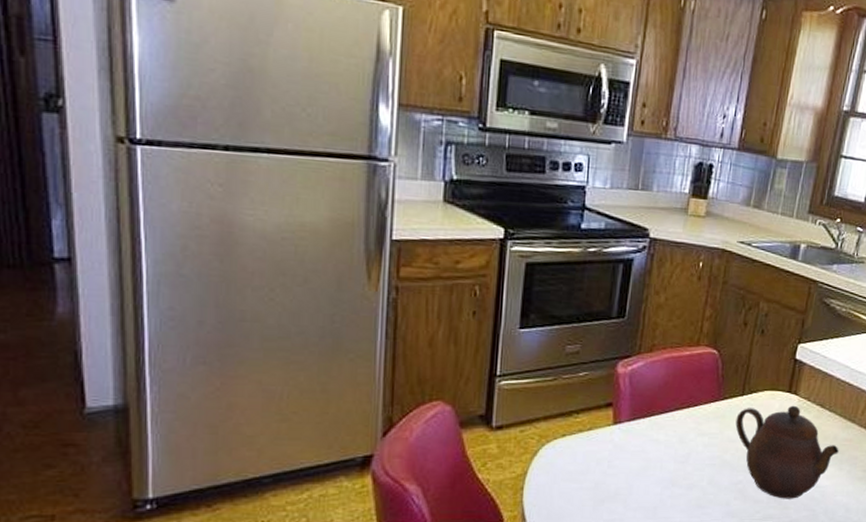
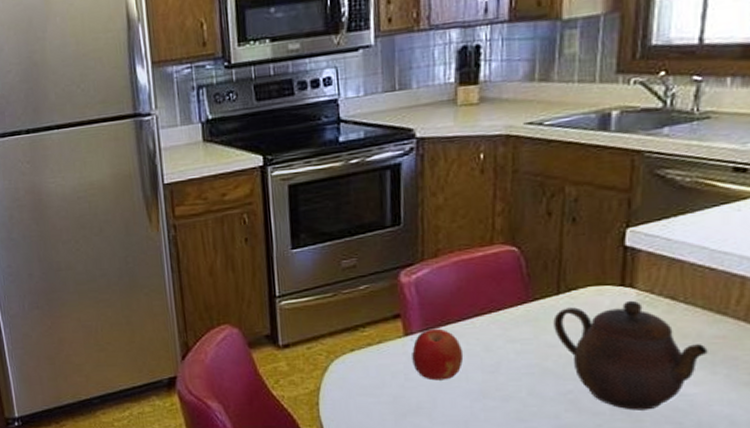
fruit: none [617,419,662,468] -> present [412,328,464,381]

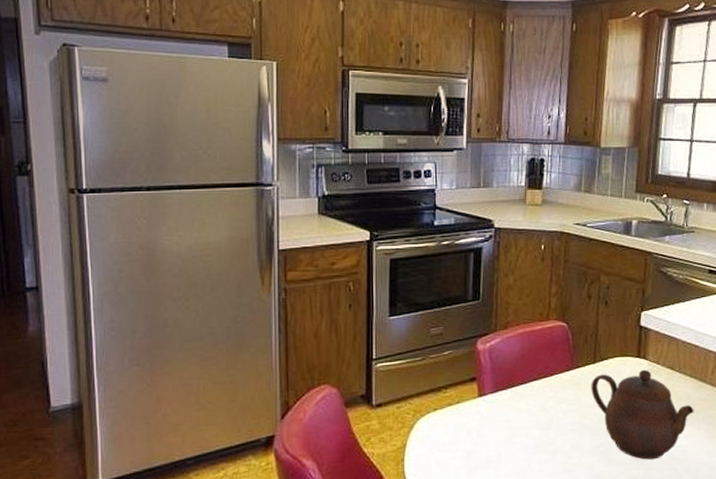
fruit: present [412,328,464,381] -> none [484,390,524,437]

